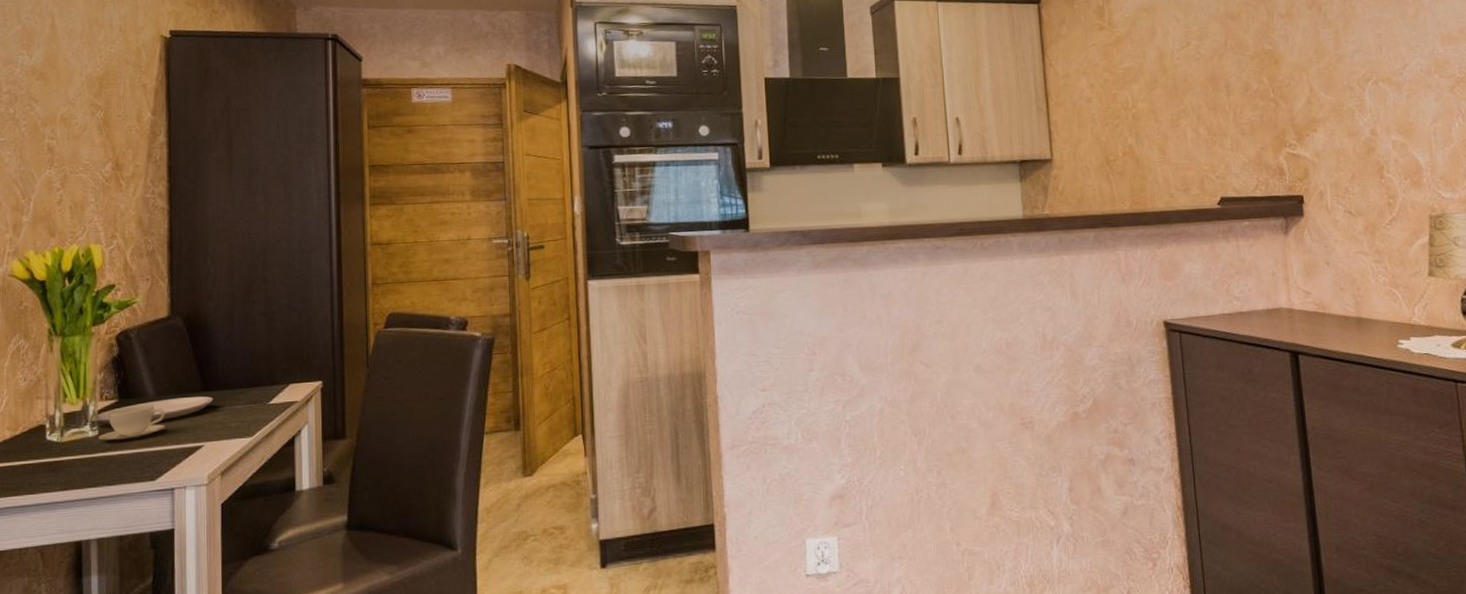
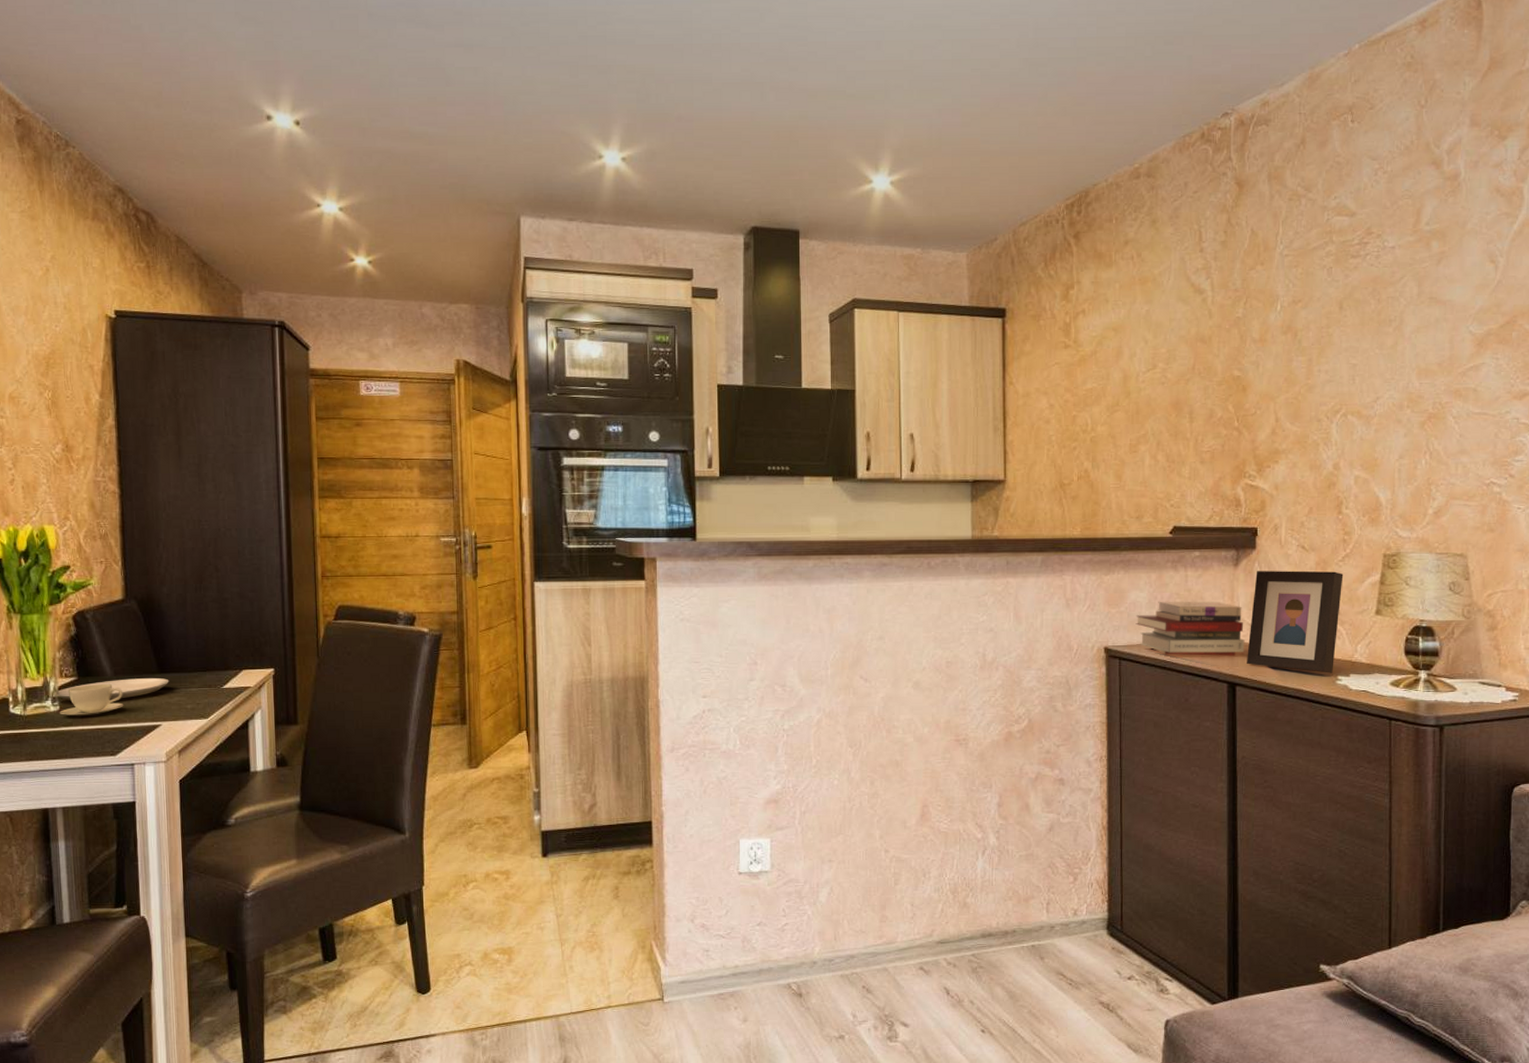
books: none [1192,270,1303,326] -> present [1135,601,1245,656]
picture frame: none [1306,235,1394,338] -> present [1247,570,1344,673]

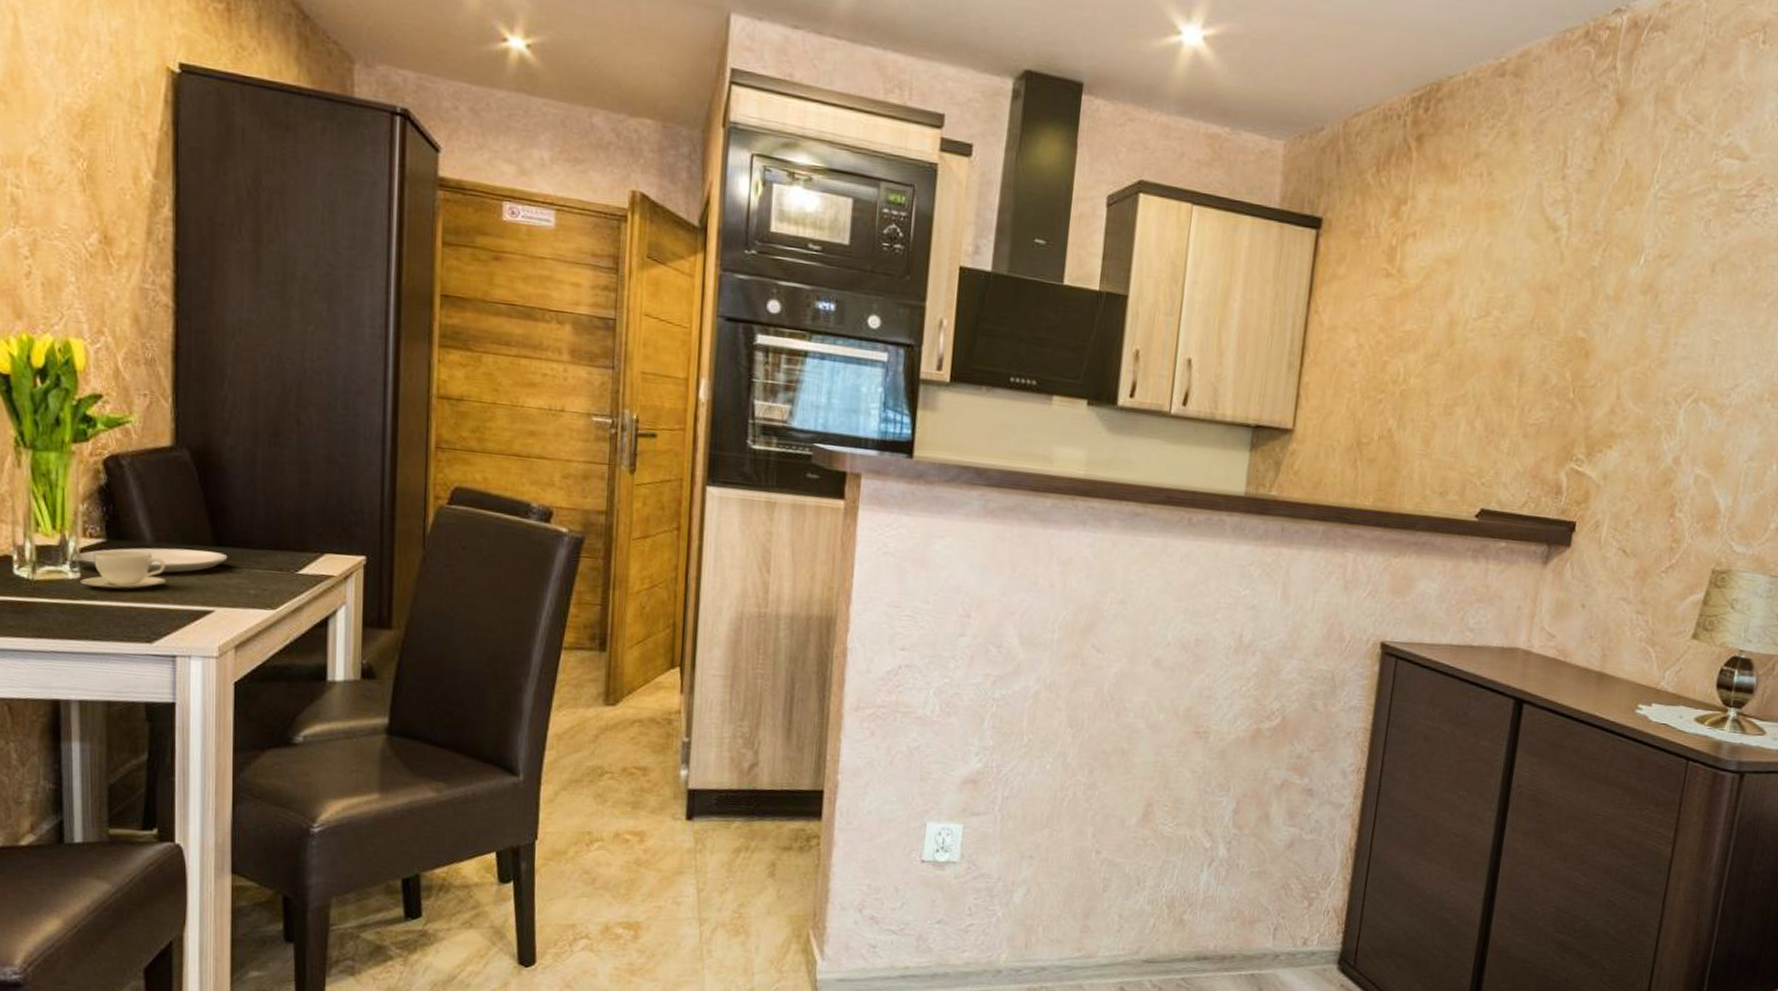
books: present [1135,601,1245,656] -> none [1420,595,1544,668]
picture frame: present [1247,570,1344,673] -> none [1539,573,1664,701]

